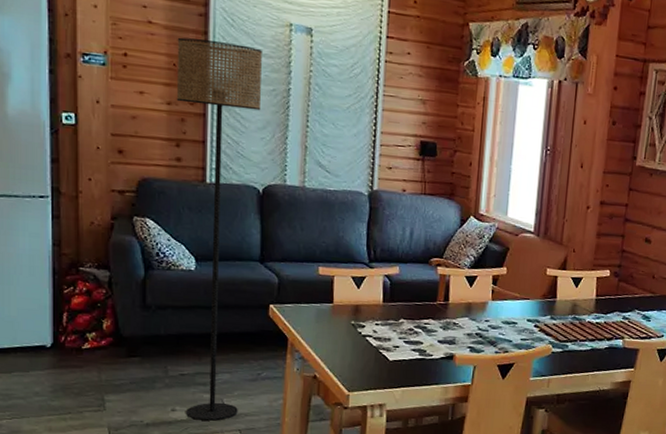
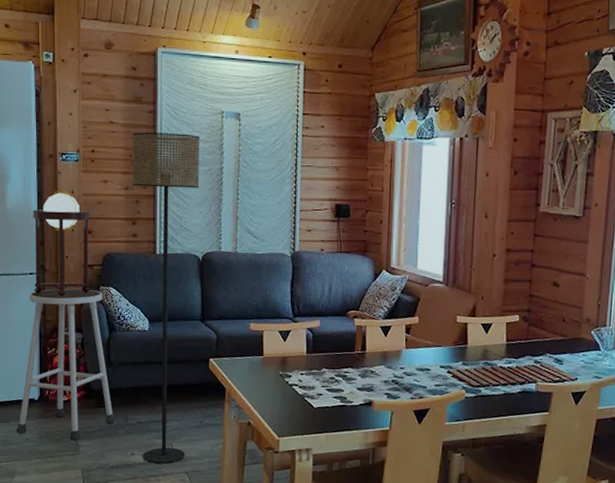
stool: none [20,216,153,396] -> present [16,288,116,442]
table lamp: none [44,99,121,227] -> present [33,191,90,297]

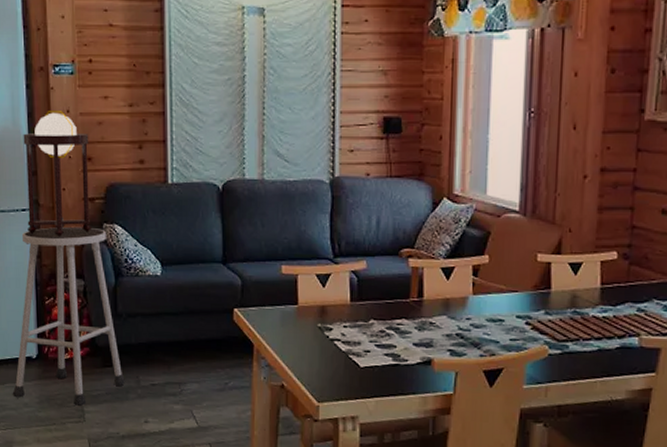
floor lamp: present [132,132,200,464] -> none [136,36,218,433]

